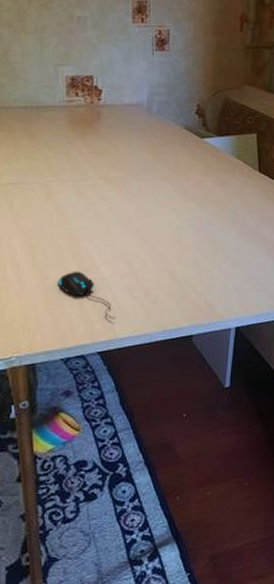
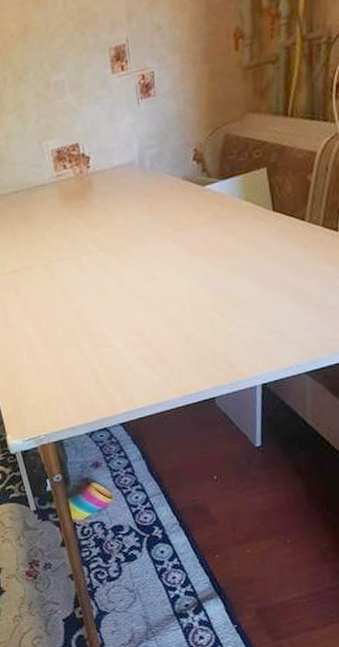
mouse: present [57,271,116,319] -> none [72,347,134,390]

